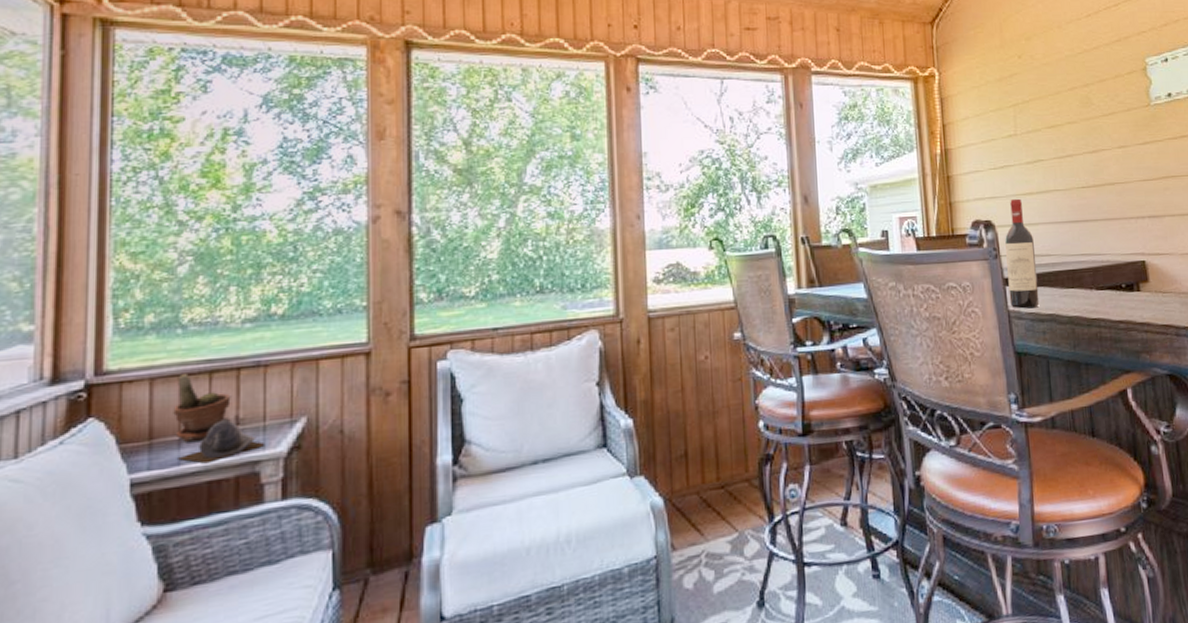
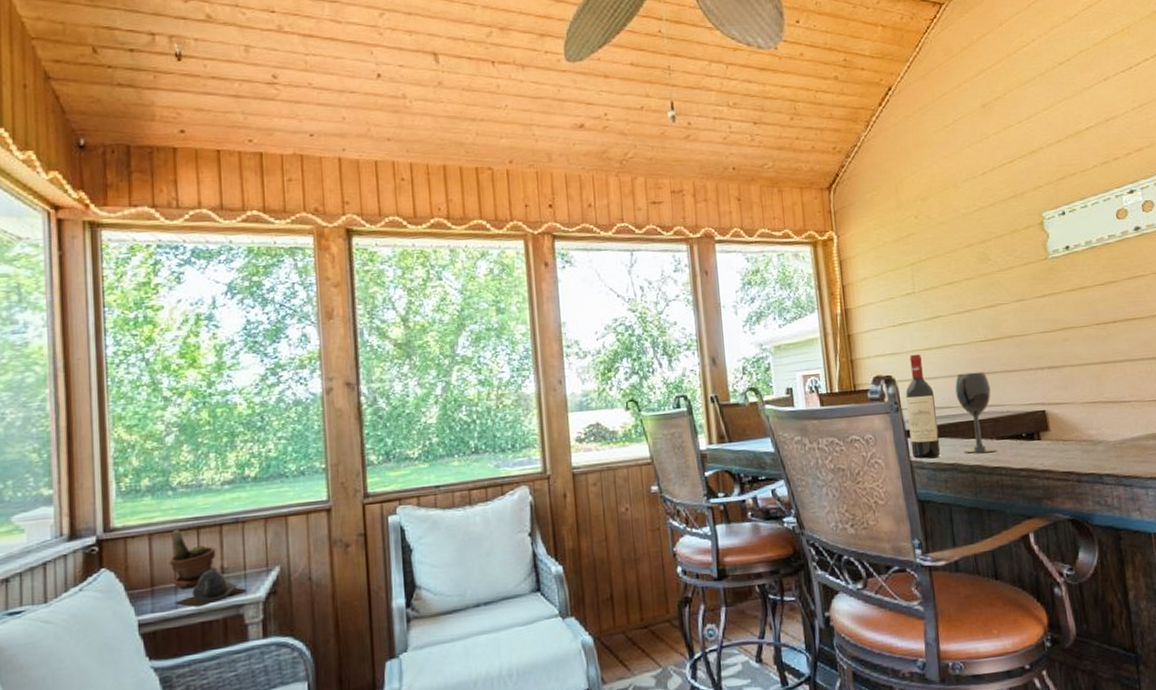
wine glass: none [1055,219,1096,304] -> present [954,371,997,454]

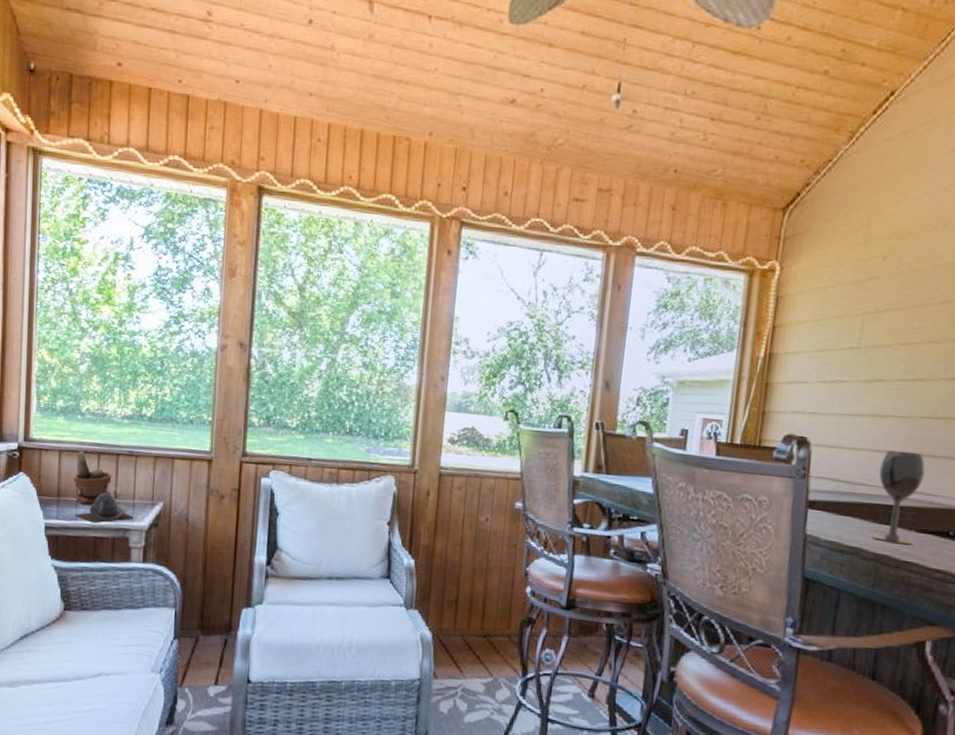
wine bottle: present [905,353,941,459] -> none [809,418,853,538]

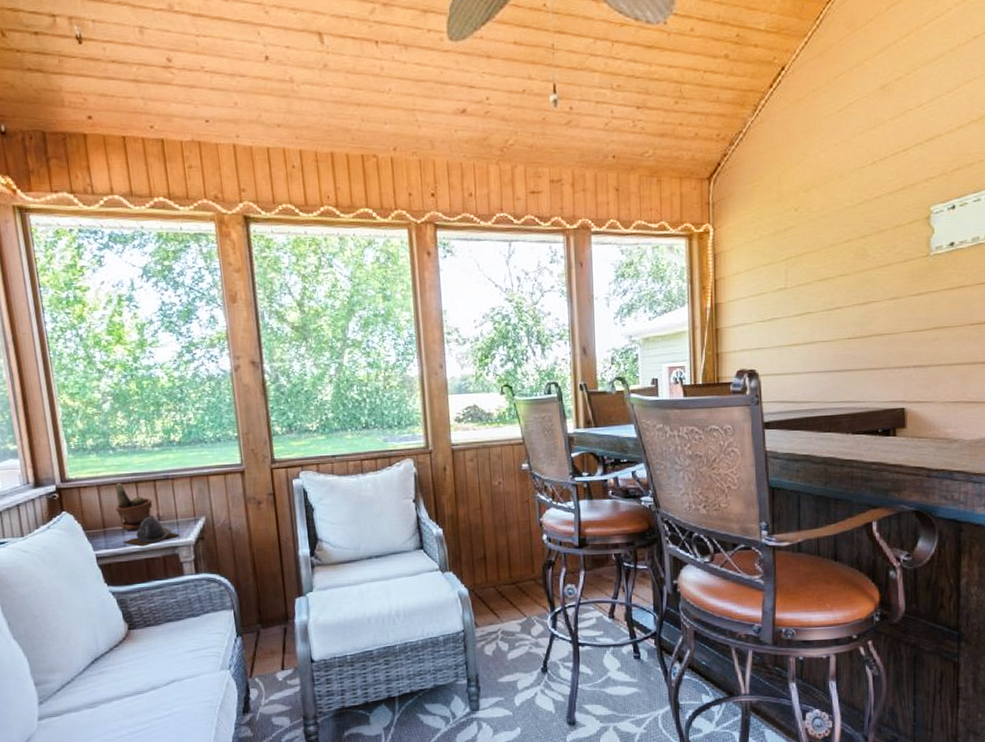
wine glass: present [871,449,926,545] -> none [816,368,852,447]

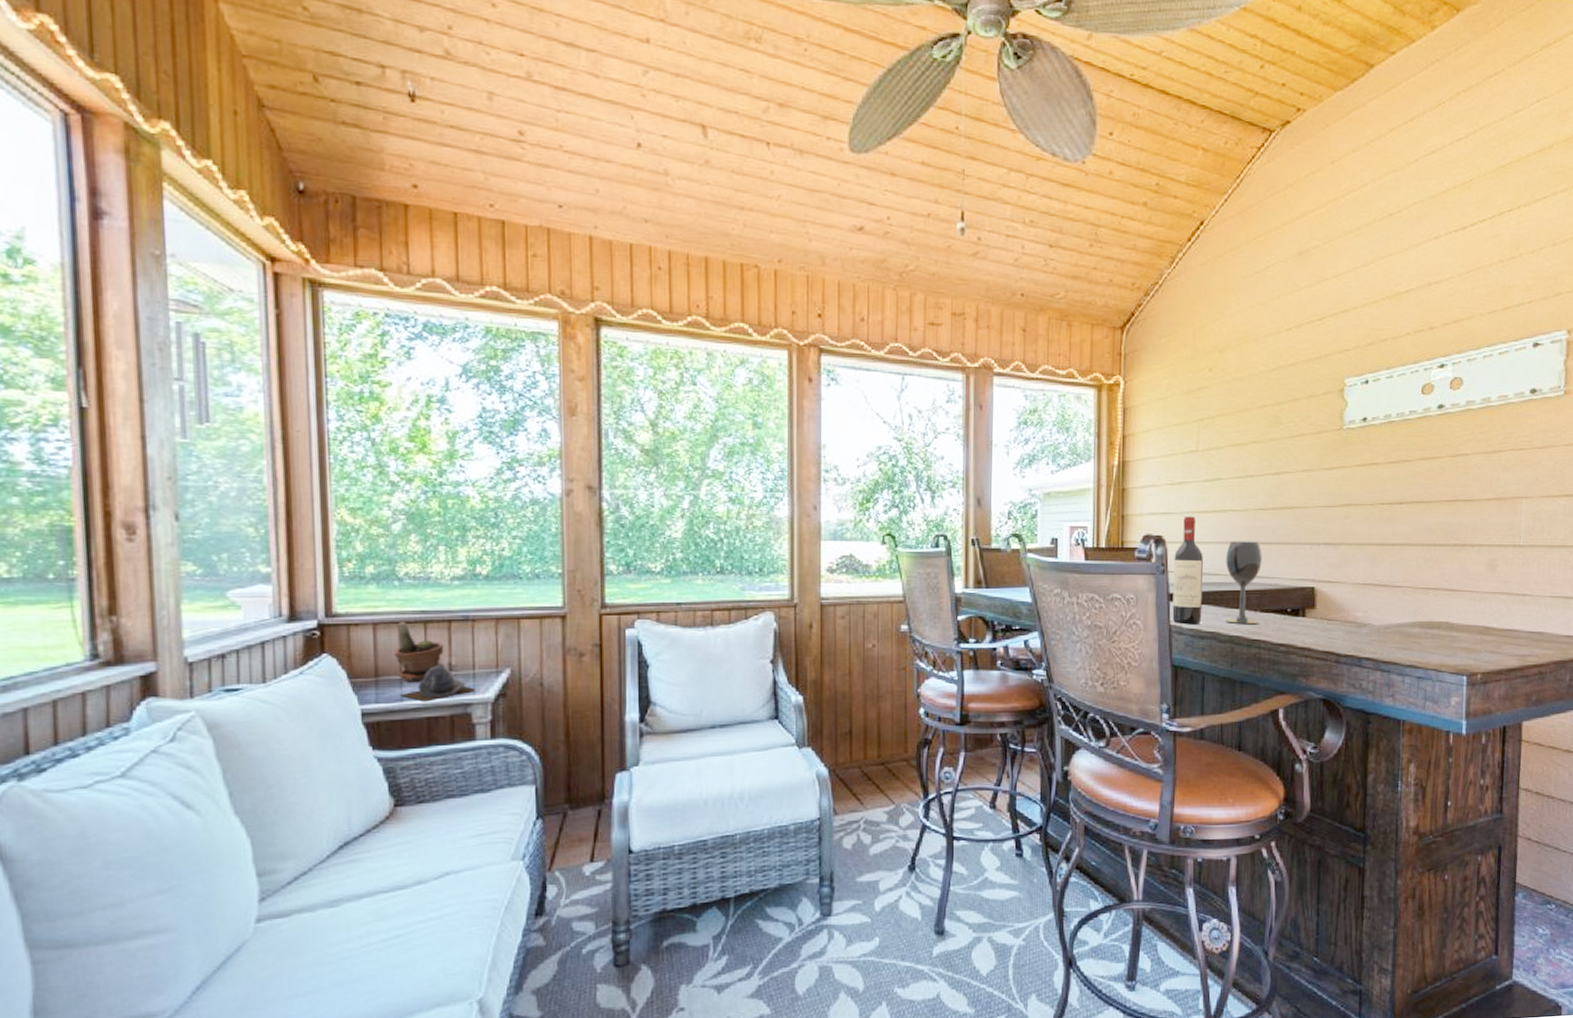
wine bottle: none [768,349,796,450] -> present [1172,516,1204,625]
wine glass: none [816,368,852,447] -> present [1225,541,1262,625]

